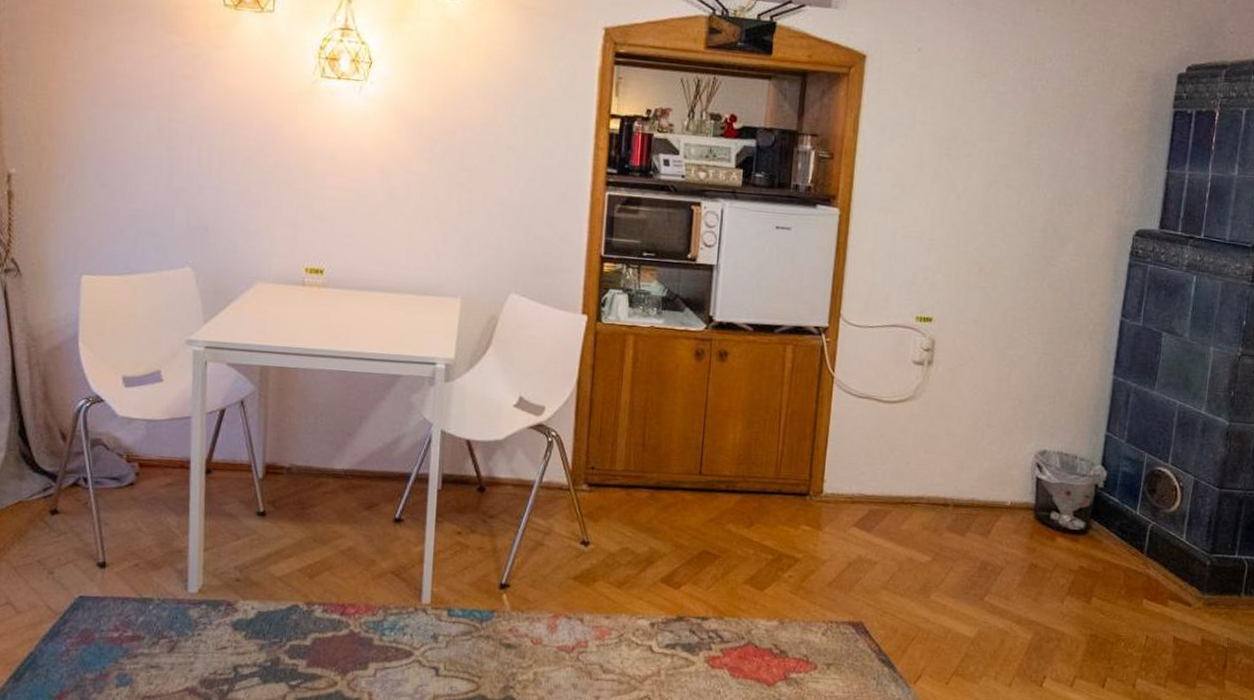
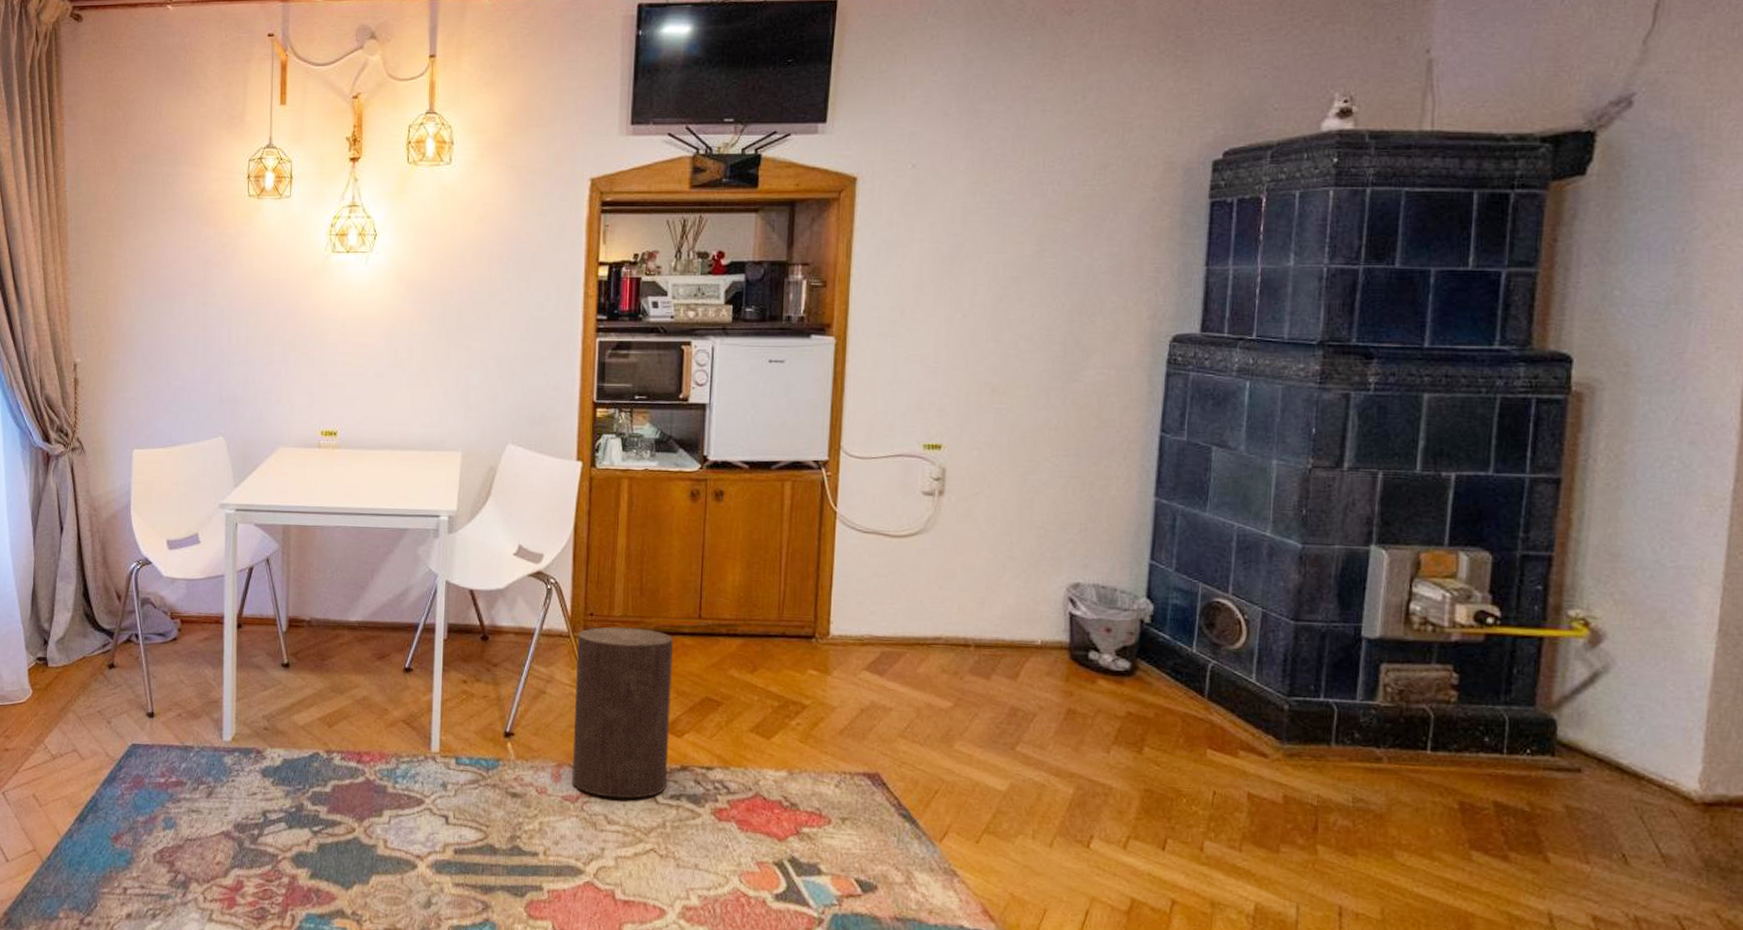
stool: none [568,481,674,648] -> present [571,627,673,799]

